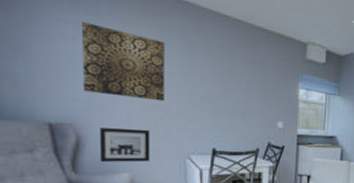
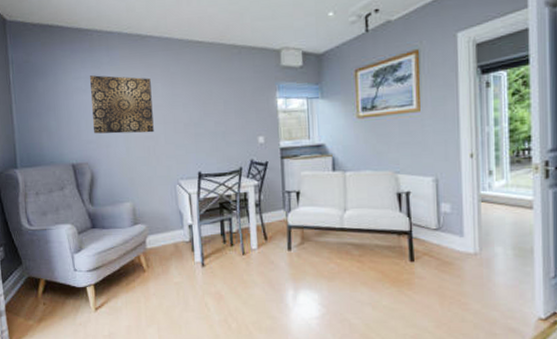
wall art: present [99,128,150,163] -> none [107,160,147,194]

